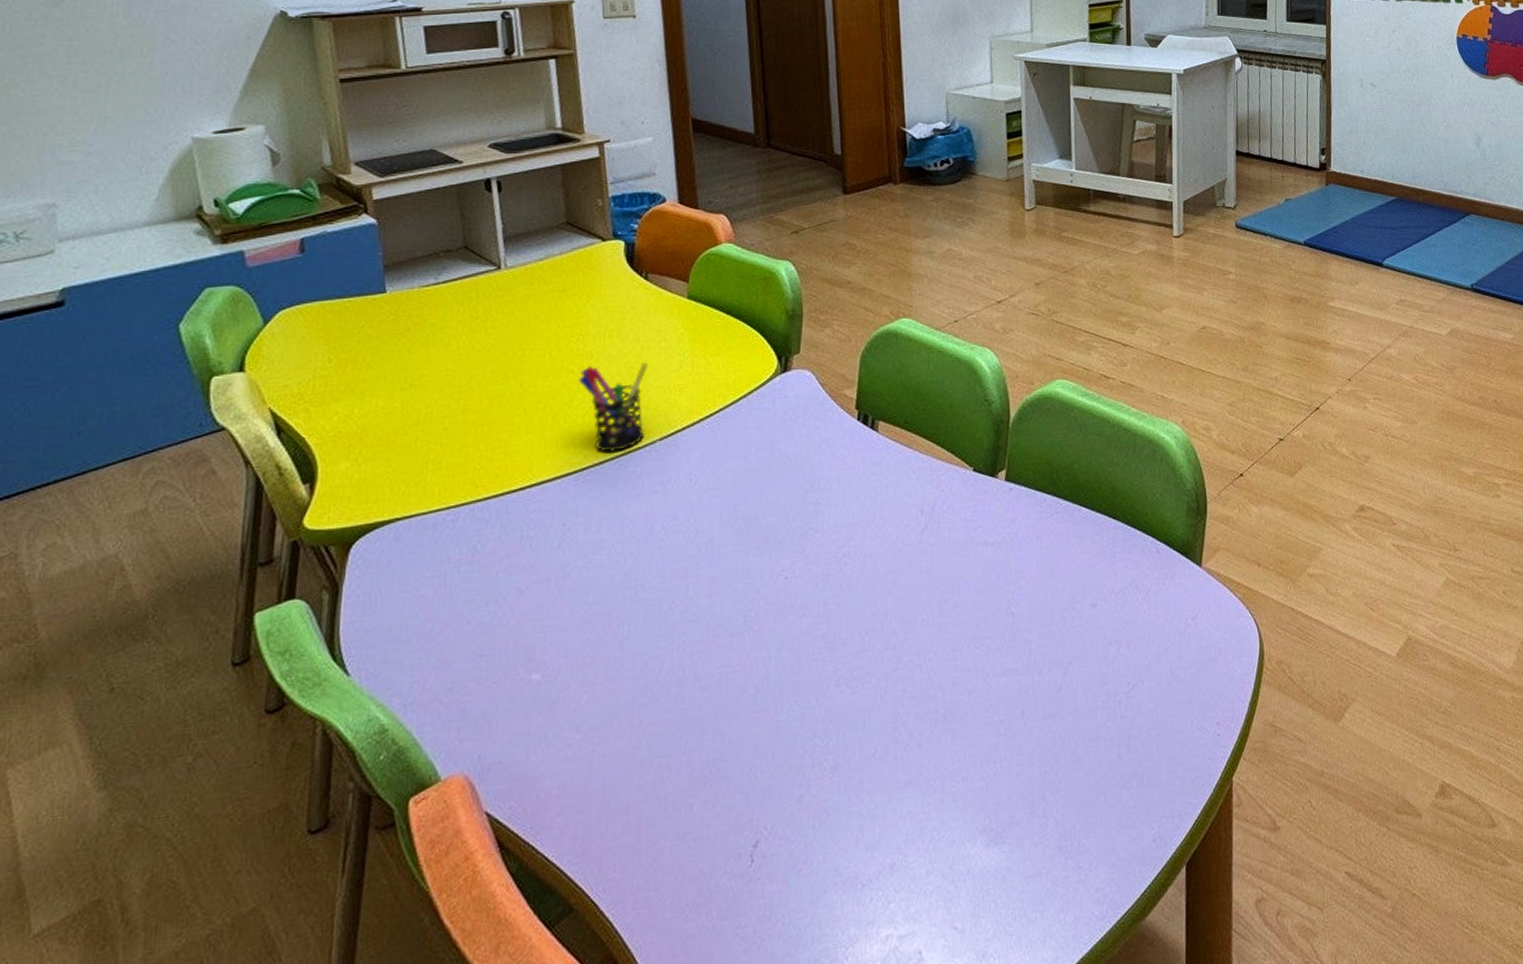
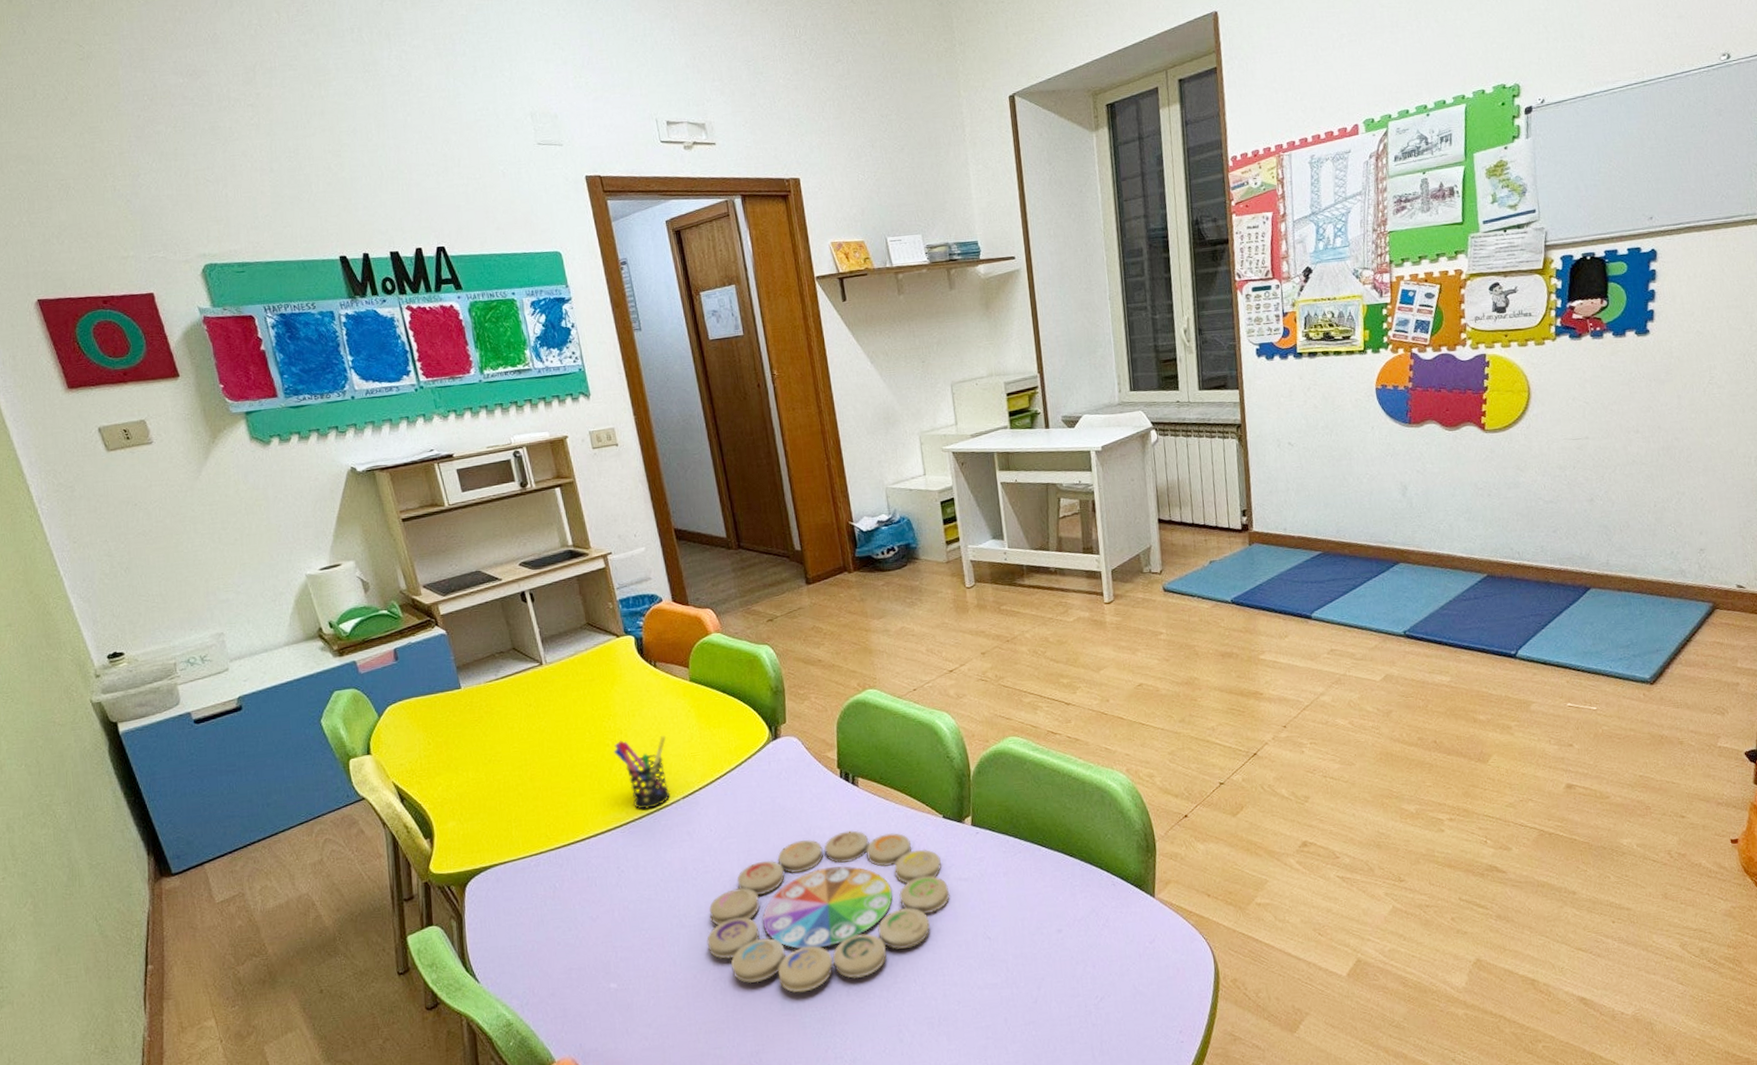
memory game: none [667,483,972,684] -> present [706,830,950,993]

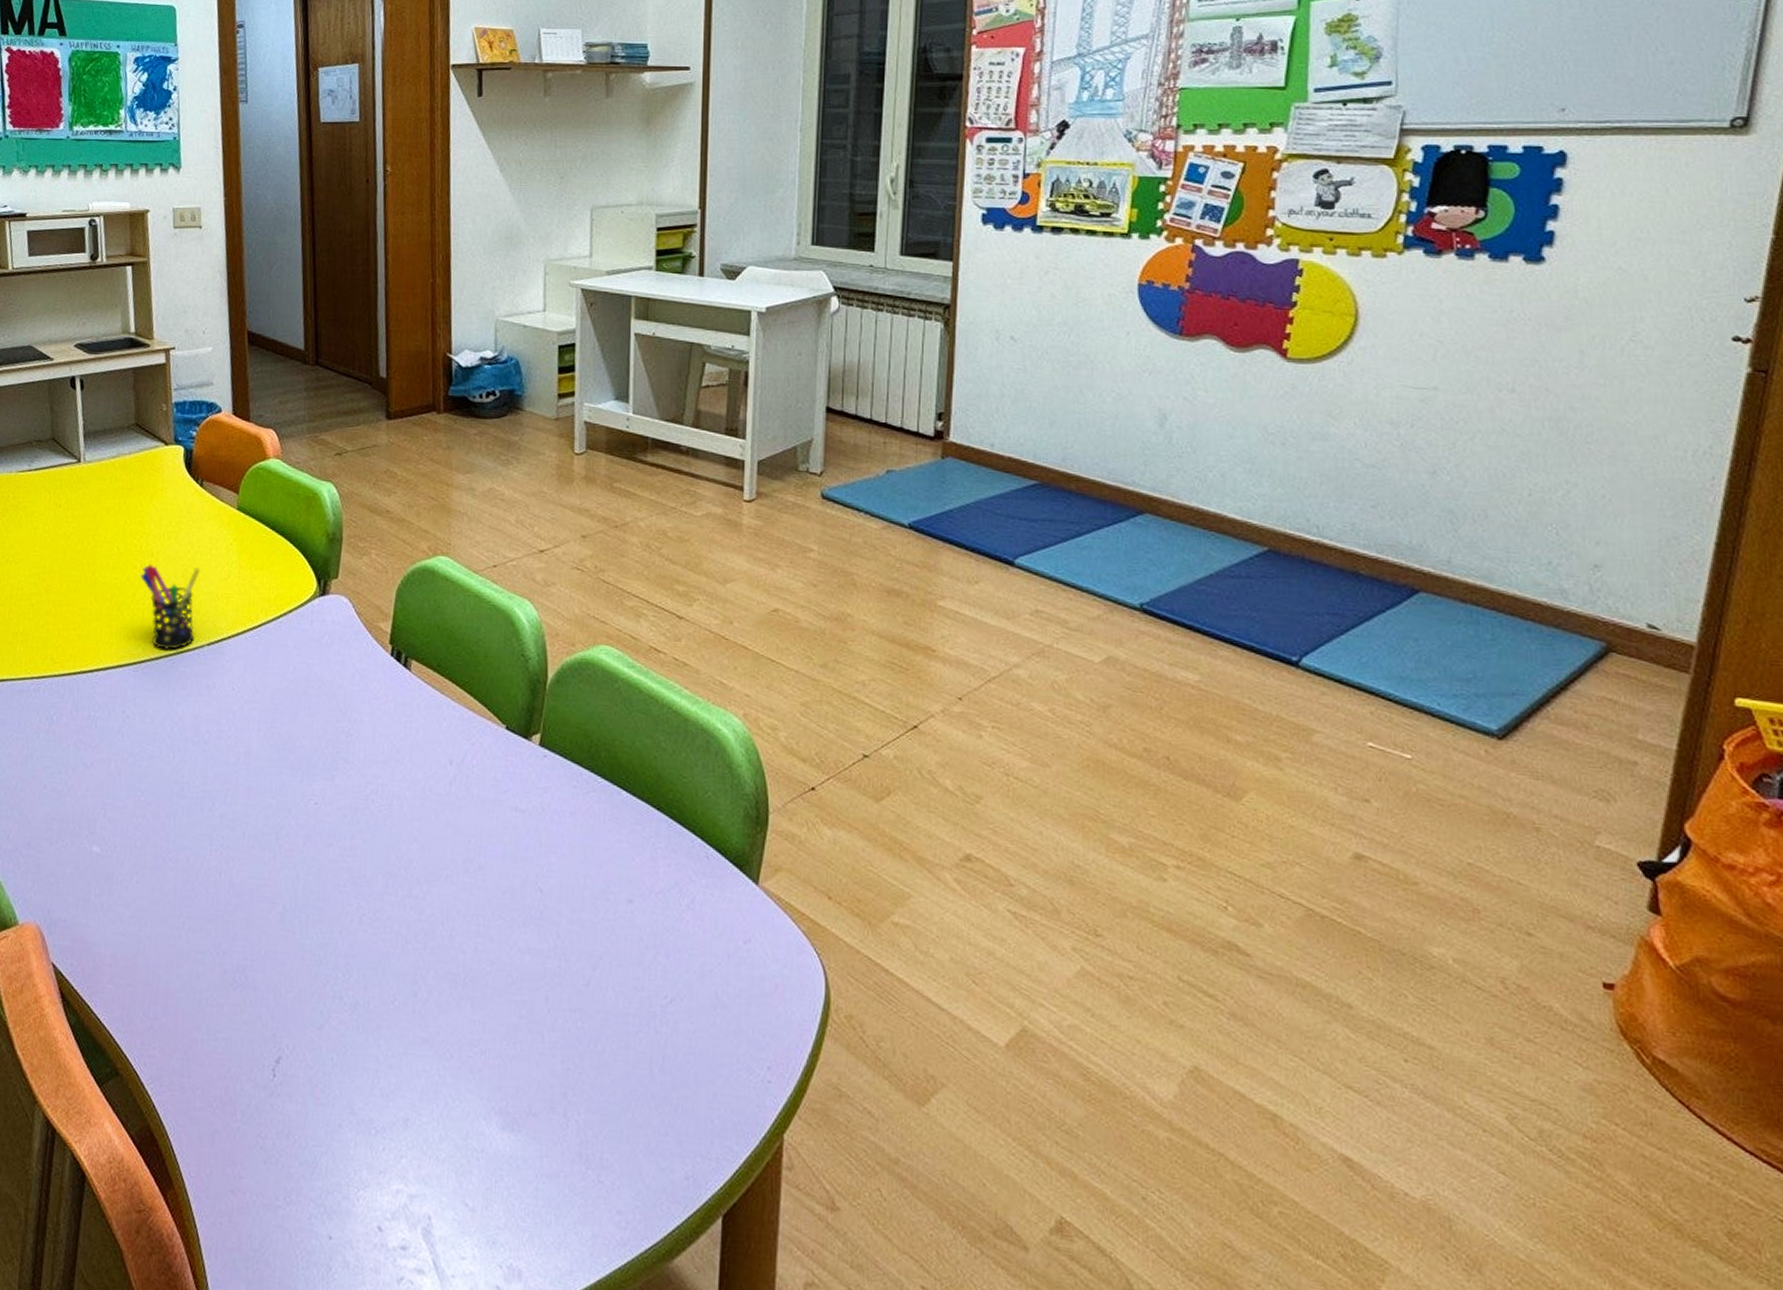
memory game: present [706,830,950,993] -> none [207,721,501,908]

